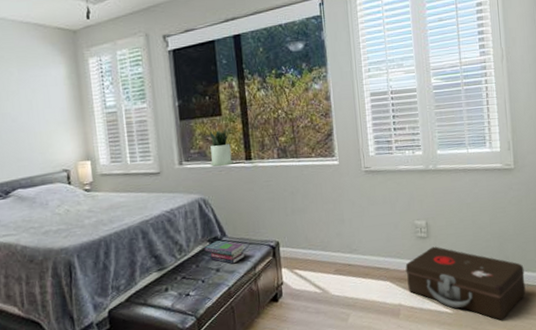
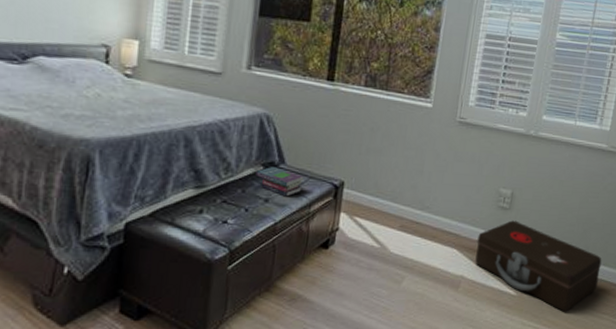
planter: present [209,129,235,168] -> none [283,37,314,83]

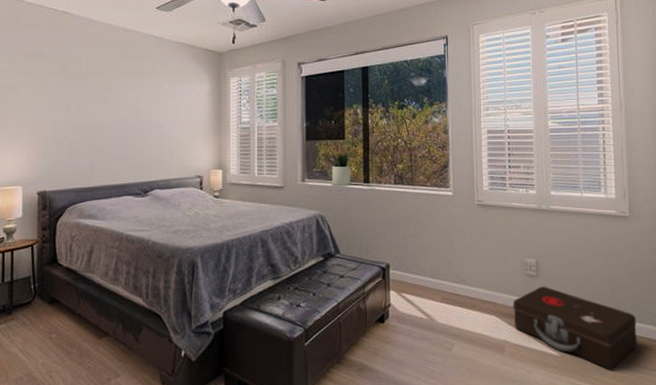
books: present [255,167,304,197] -> none [318,257,356,281]
planter: none [283,37,314,83] -> present [330,152,354,187]

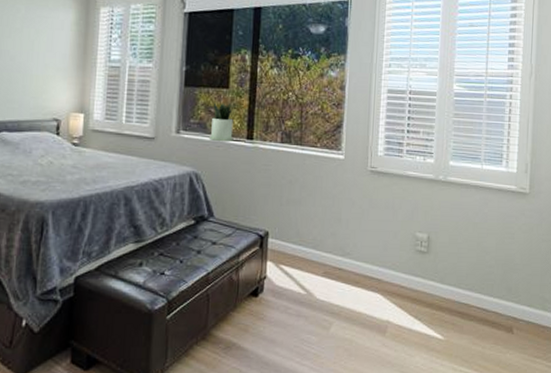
suitcase: present [513,286,638,370] -> none [399,263,527,356]

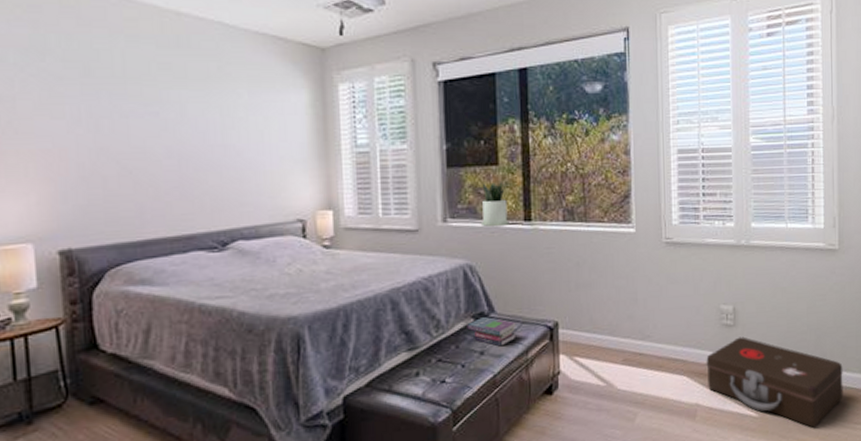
books: none [188,220,231,248] -> present [467,317,516,347]
suitcase: none [399,263,527,356] -> present [706,336,843,428]

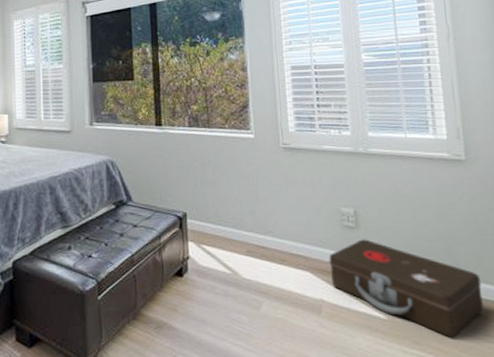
books: present [467,317,516,347] -> none [109,205,150,231]
planter: present [480,182,511,228] -> none [119,94,145,131]

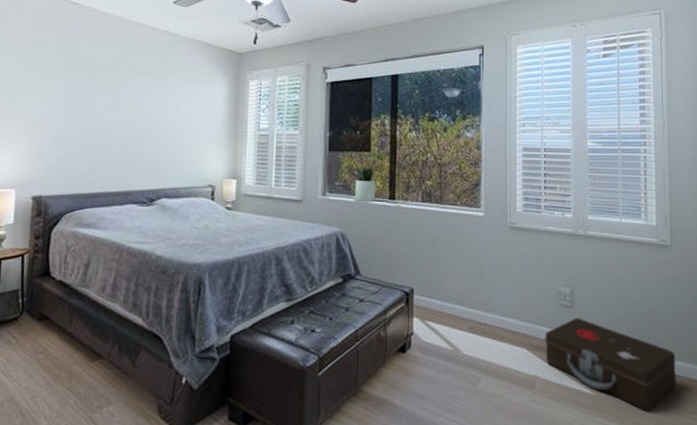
planter: none [119,94,145,131] -> present [353,165,378,203]

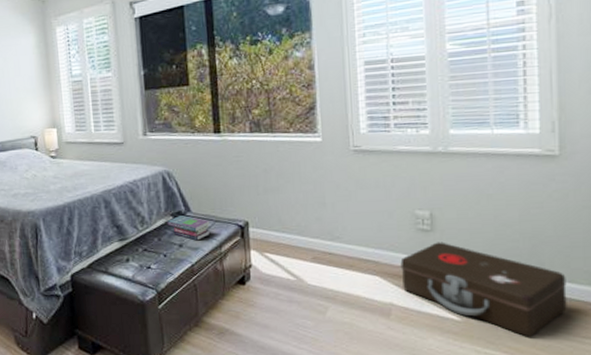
books: none [336,278,378,305] -> present [167,215,210,241]
planter: present [353,165,378,203] -> none [175,100,202,140]

